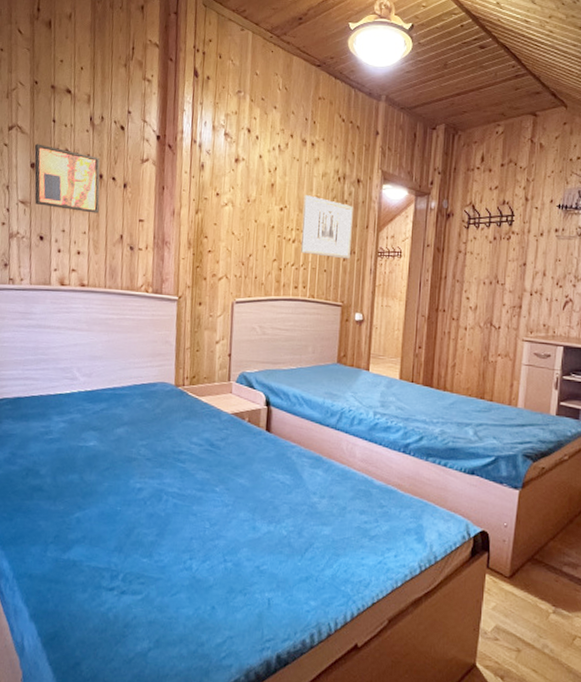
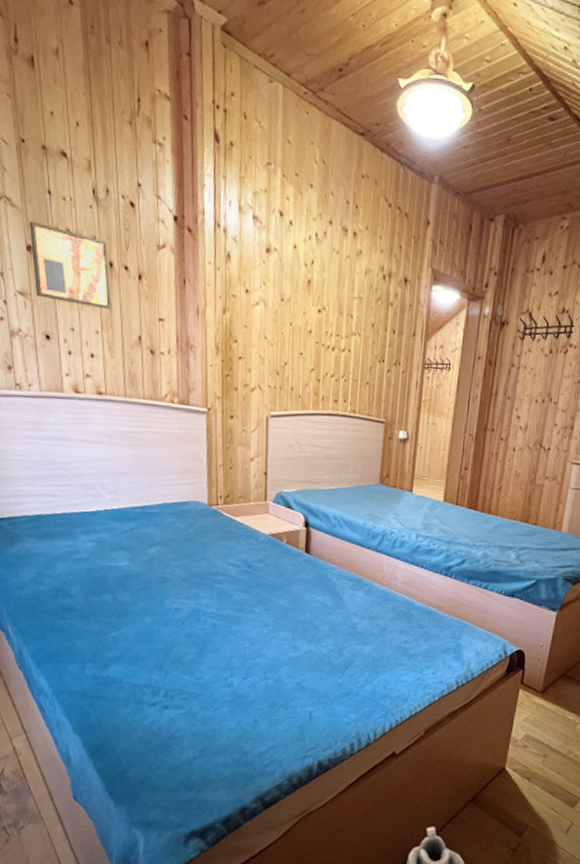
wall art: present [301,195,353,259] -> none [341,295,399,371]

